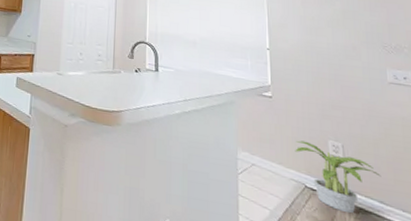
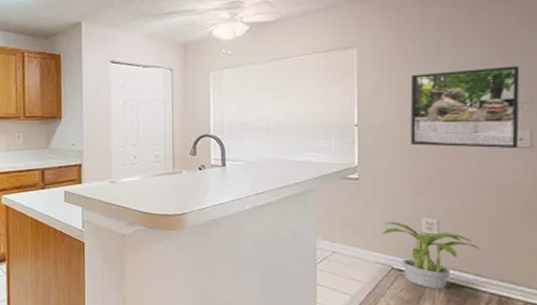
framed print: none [310,12,403,85] -> present [410,66,520,148]

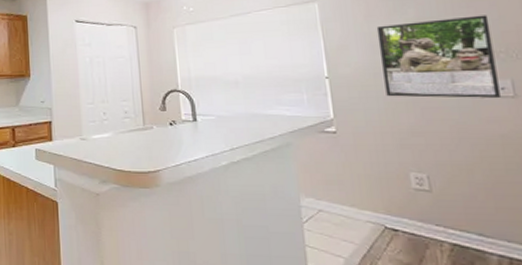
potted plant: present [382,222,480,290] -> none [369,177,479,252]

